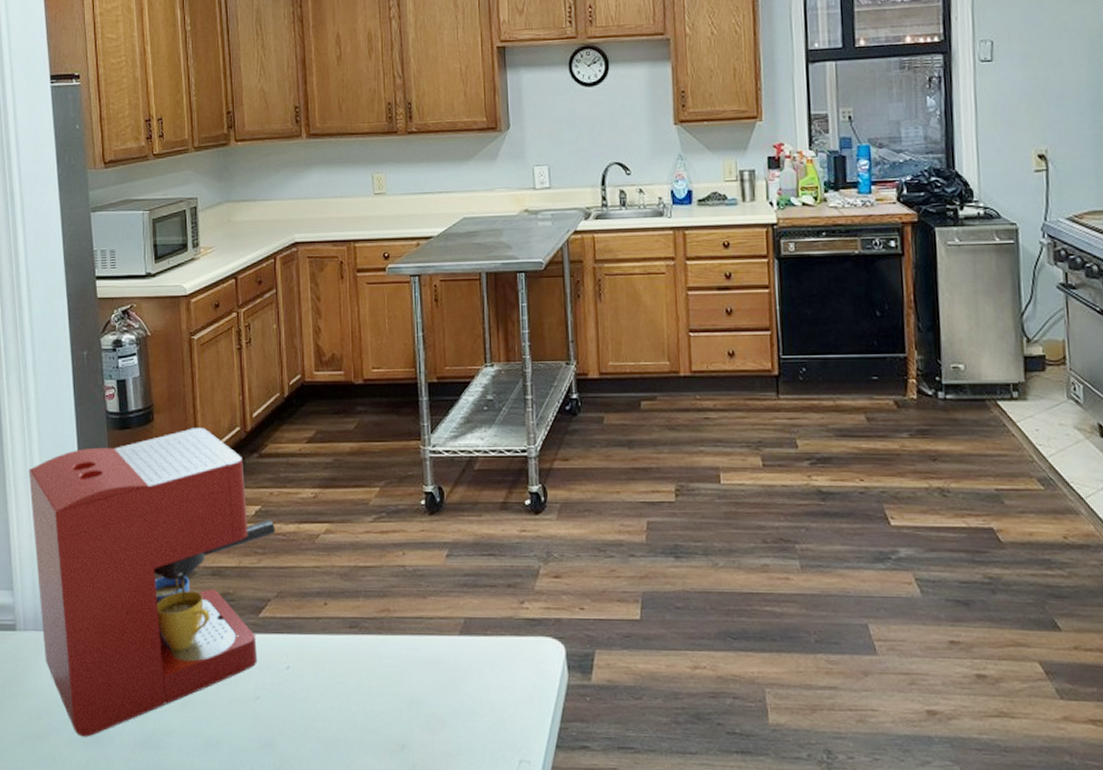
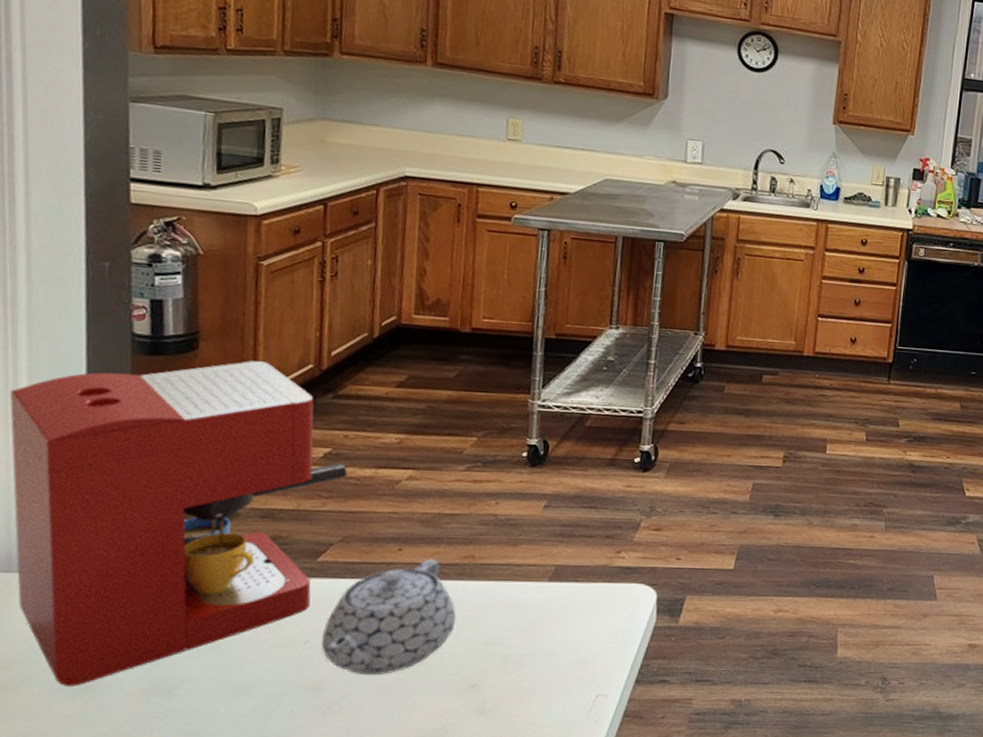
teapot: none [269,613,381,734] -> present [321,559,457,676]

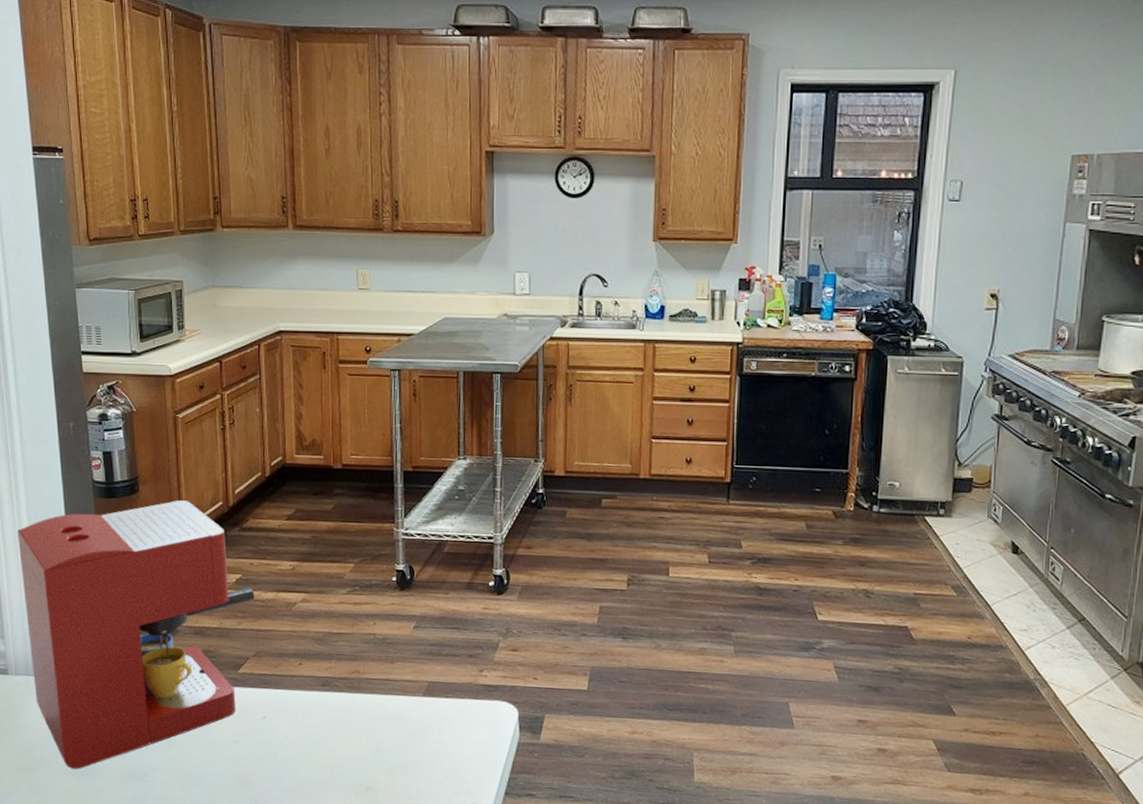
teapot: present [321,559,457,676] -> none [246,673,349,775]

